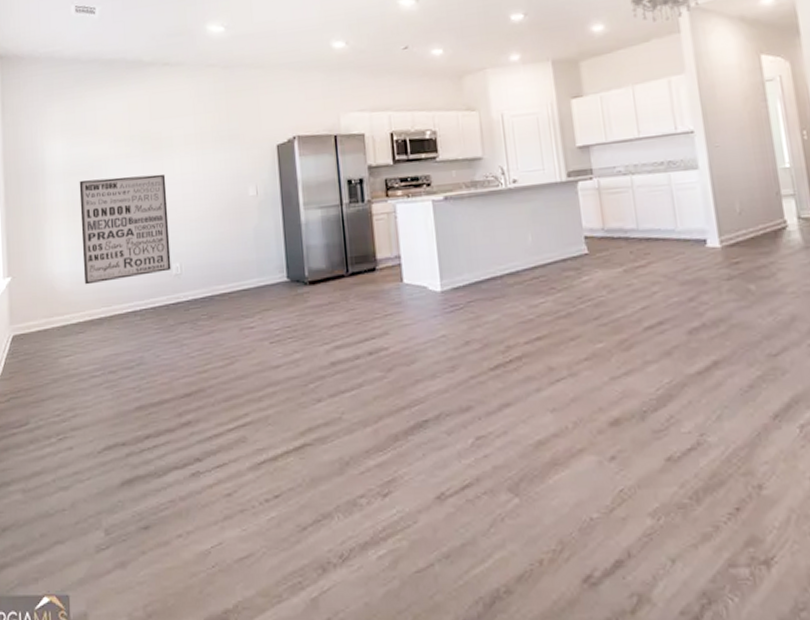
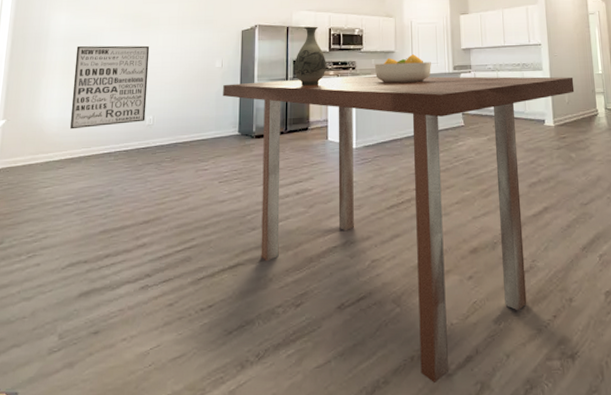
dining table: none [261,175,749,593] -> present [223,76,575,382]
vase: none [349,131,392,213] -> present [294,26,326,86]
fruit bowl: none [456,160,536,202] -> present [374,54,431,84]

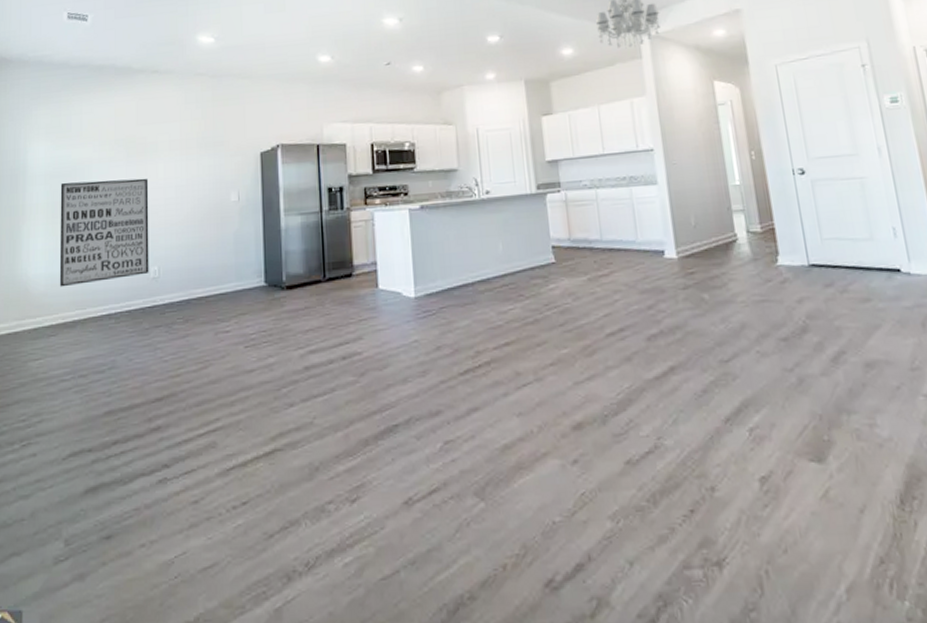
dining table: present [223,76,575,382] -> none [242,191,703,598]
vase: present [294,26,326,86] -> none [329,141,371,220]
fruit bowl: present [374,54,431,84] -> none [432,172,507,211]

